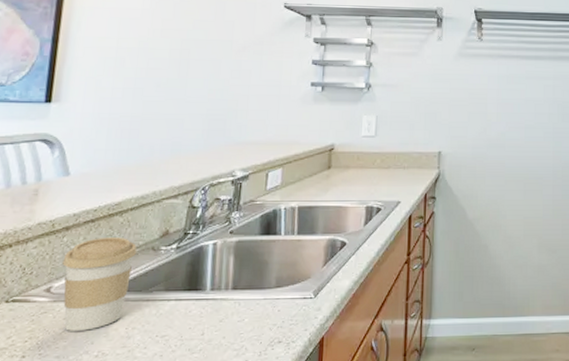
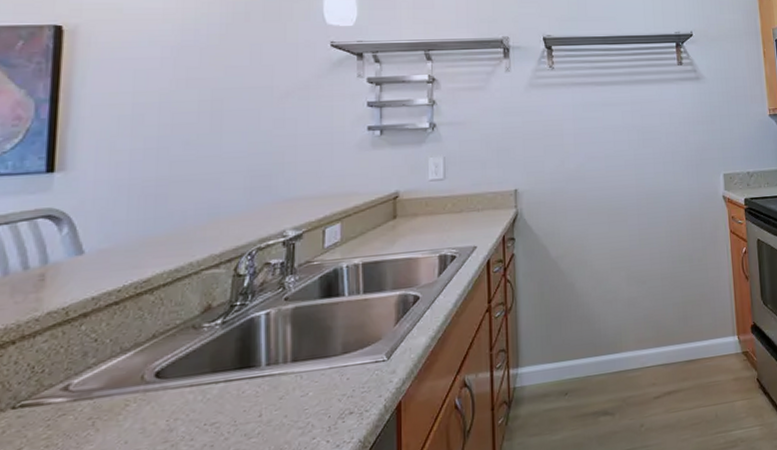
coffee cup: present [62,237,138,331] -> none [82,318,175,433]

